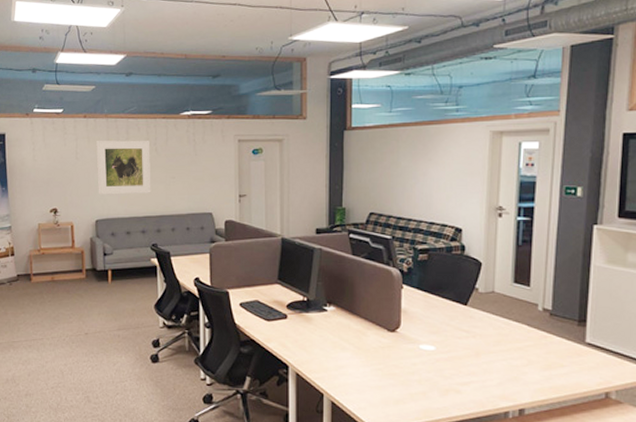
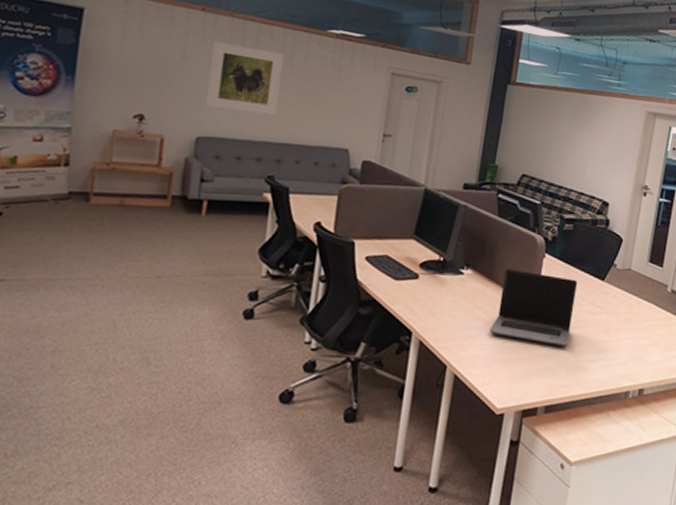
laptop computer: none [358,301,440,371] -> present [489,268,578,346]

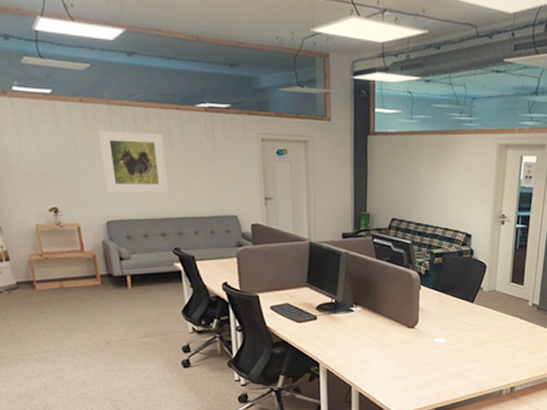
laptop computer: present [489,268,578,346] -> none [382,302,452,361]

